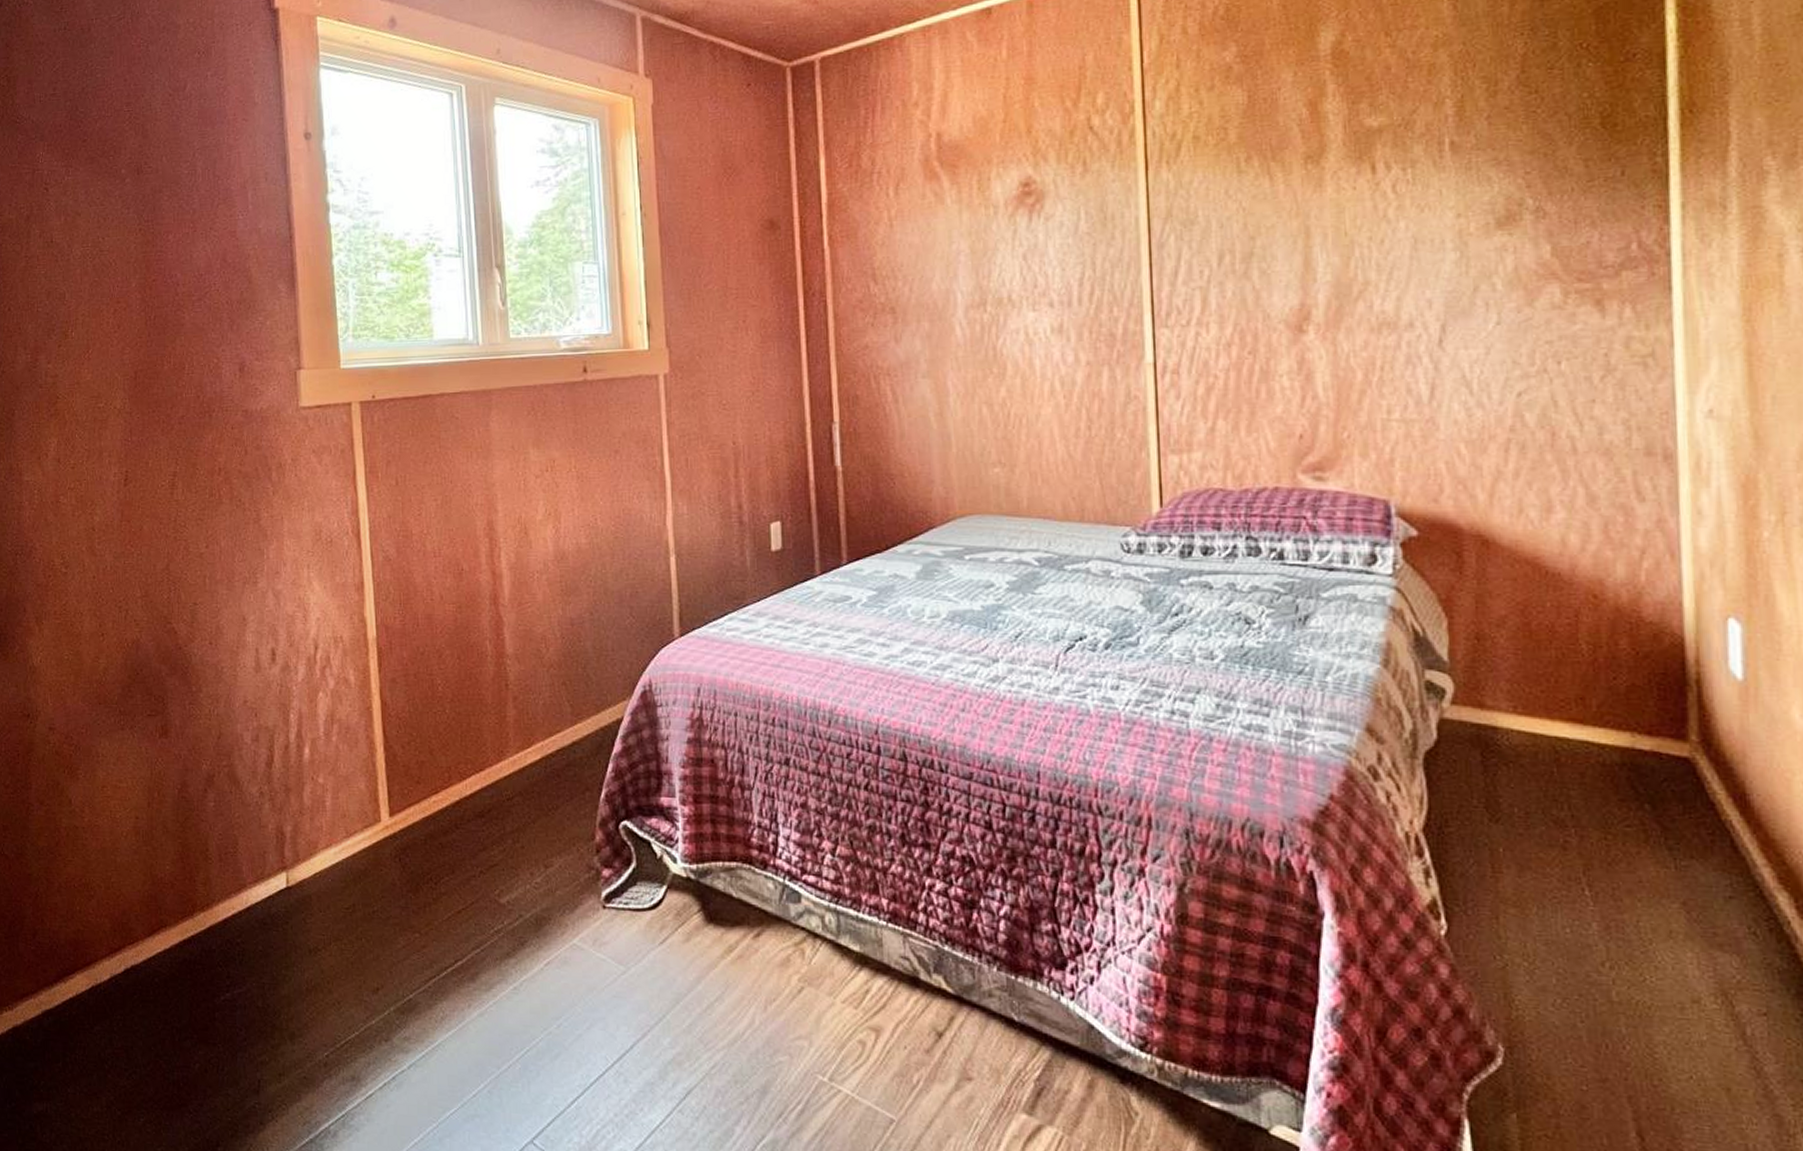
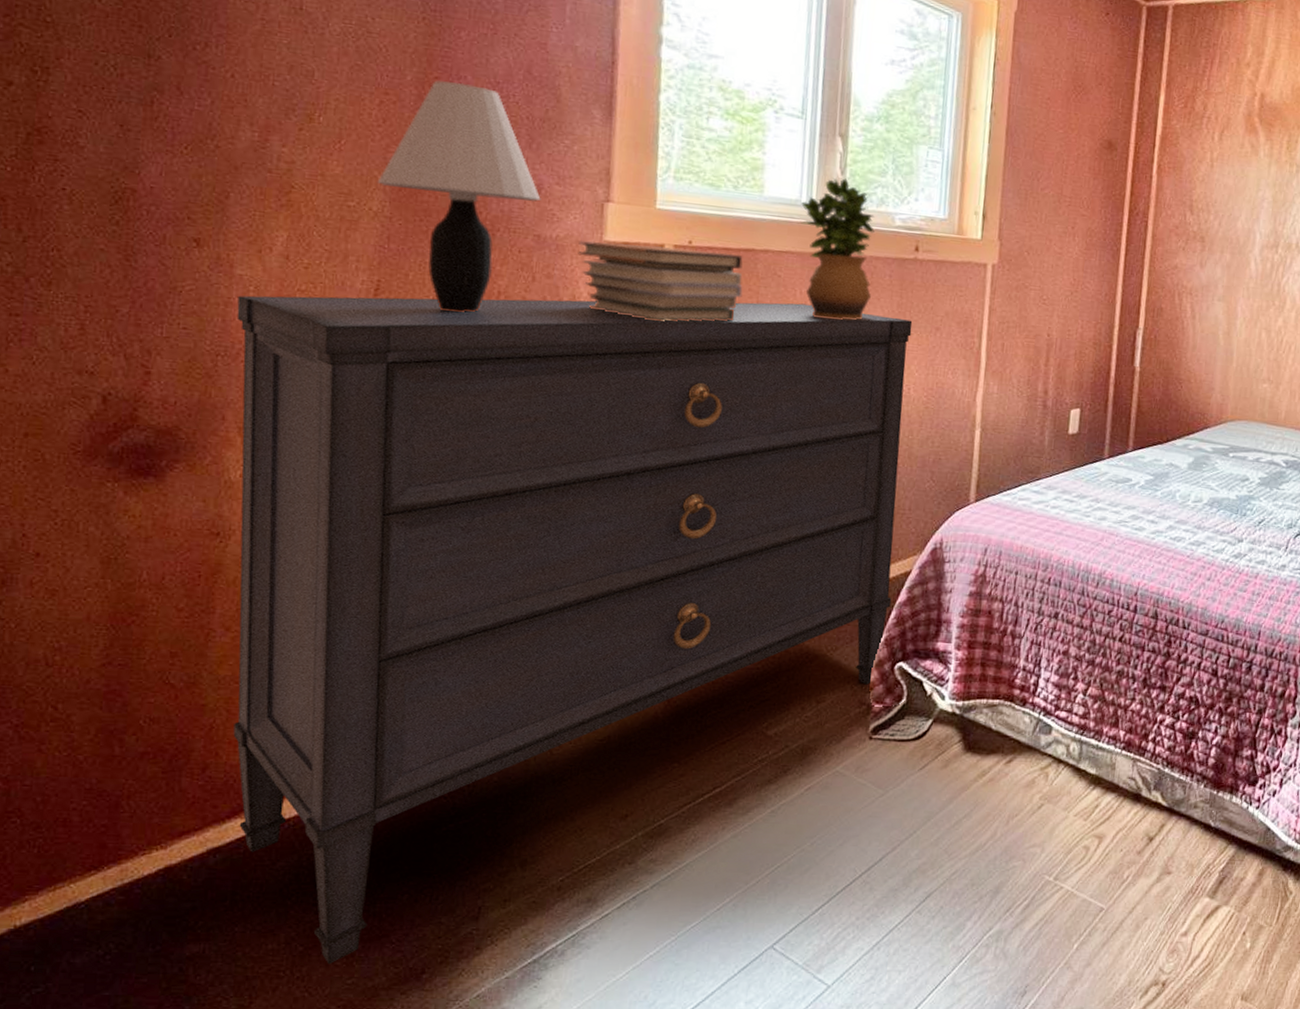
dresser: none [27,443,607,1131] -> present [233,295,913,965]
table lamp: none [118,280,245,493] -> present [377,80,541,313]
book stack: none [279,402,425,479] -> present [578,241,743,322]
potted plant: none [469,309,546,455] -> present [801,178,874,320]

